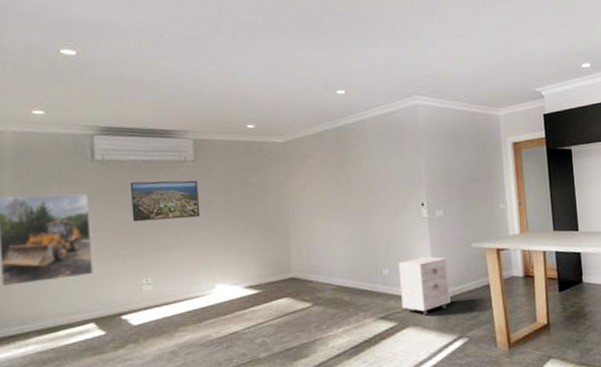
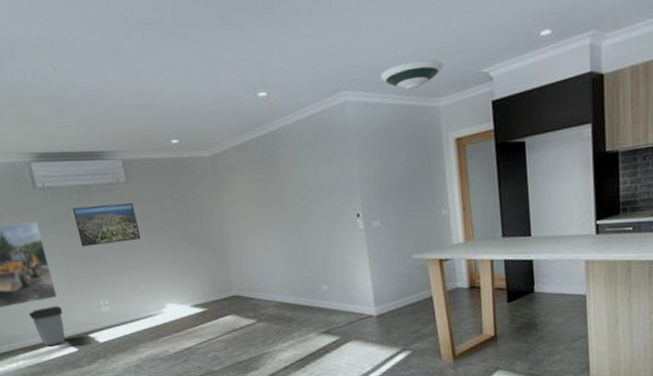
trash can: none [54,283,96,329] -> present [28,306,66,347]
cabinet: present [398,257,451,315] -> none [337,270,392,329]
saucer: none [448,77,503,100] -> present [380,59,443,91]

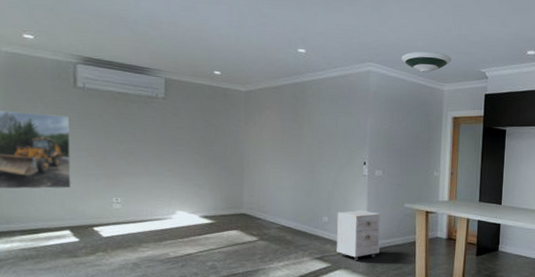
trash can: present [28,306,66,347] -> none [36,195,73,233]
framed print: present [72,203,141,247] -> none [106,111,167,150]
cabinet: none [337,270,392,329] -> present [336,210,381,261]

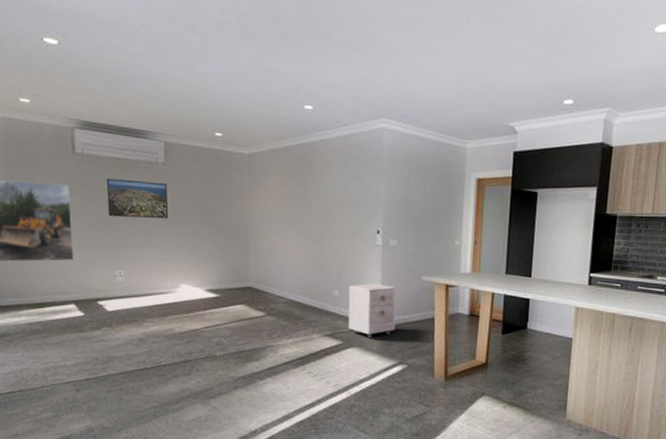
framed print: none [106,111,167,150] -> present [106,178,169,219]
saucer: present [401,51,452,73] -> none [418,104,476,129]

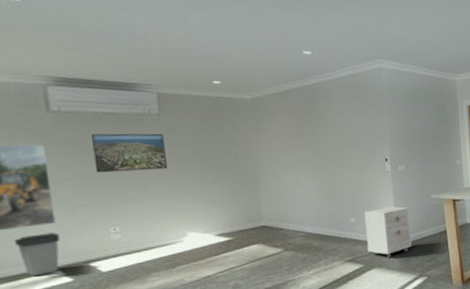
trash can: none [41,268,77,307] -> present [13,232,61,277]

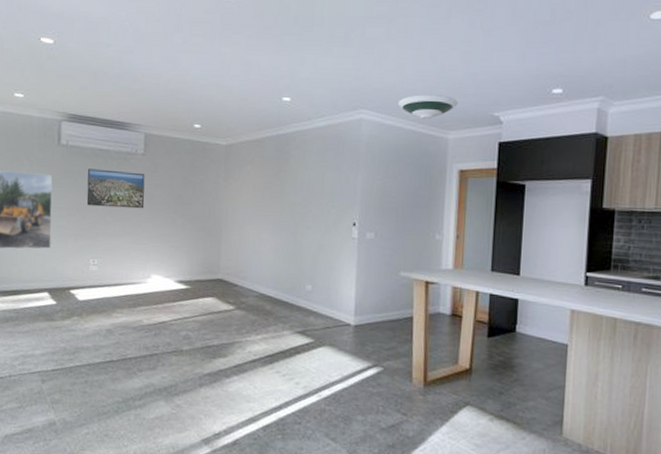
trash can: present [13,232,61,277] -> none [19,256,52,295]
cabinet: present [364,206,412,258] -> none [320,278,373,338]
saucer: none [410,45,460,66] -> present [397,94,458,120]

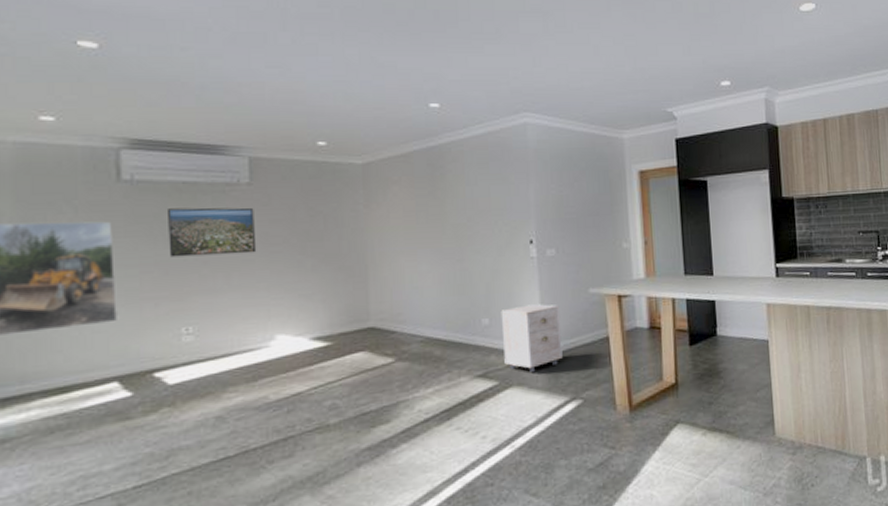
cabinet: none [320,278,373,338] -> present [501,304,563,373]
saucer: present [397,94,458,120] -> none [564,93,629,120]

